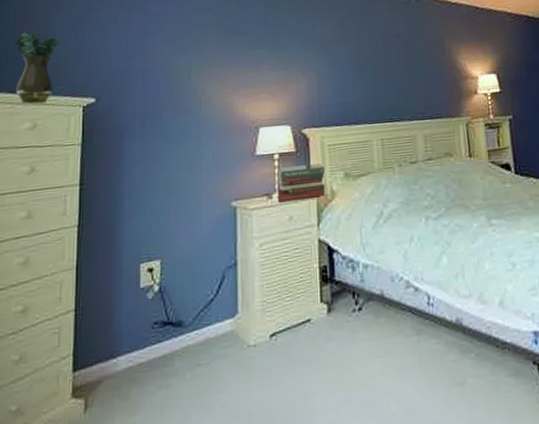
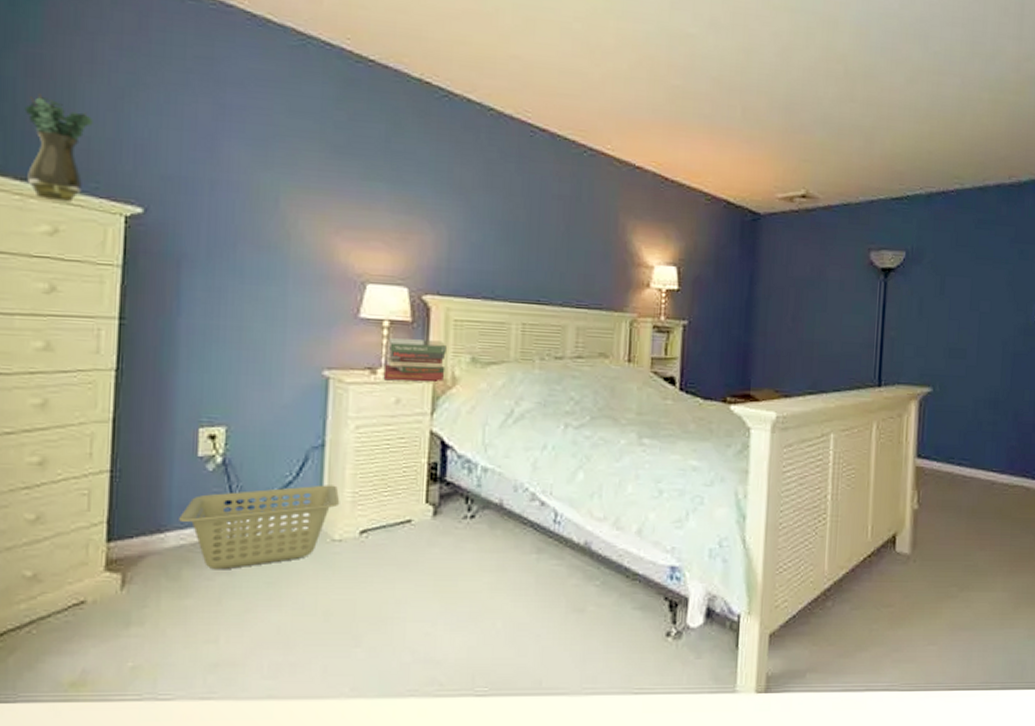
laundry basket: none [128,297,252,386] -> present [179,485,340,570]

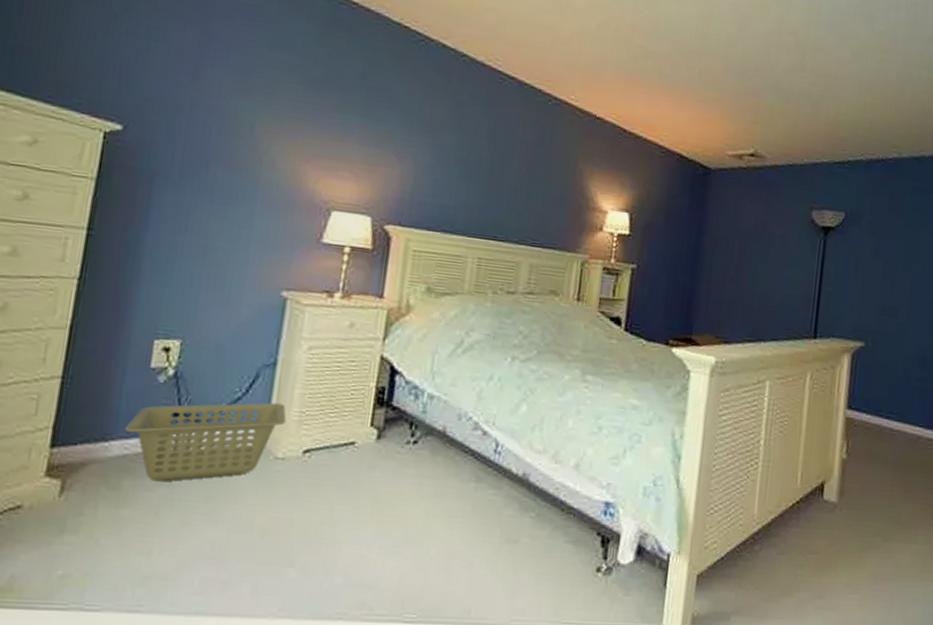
vase: present [24,94,93,203] -> none [13,12,84,116]
books: present [383,338,447,382] -> none [339,264,404,309]

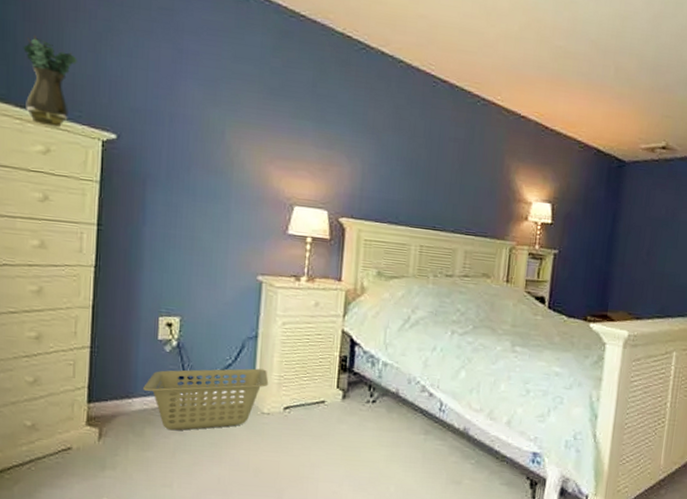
vase: none [13,12,84,116] -> present [23,35,77,128]

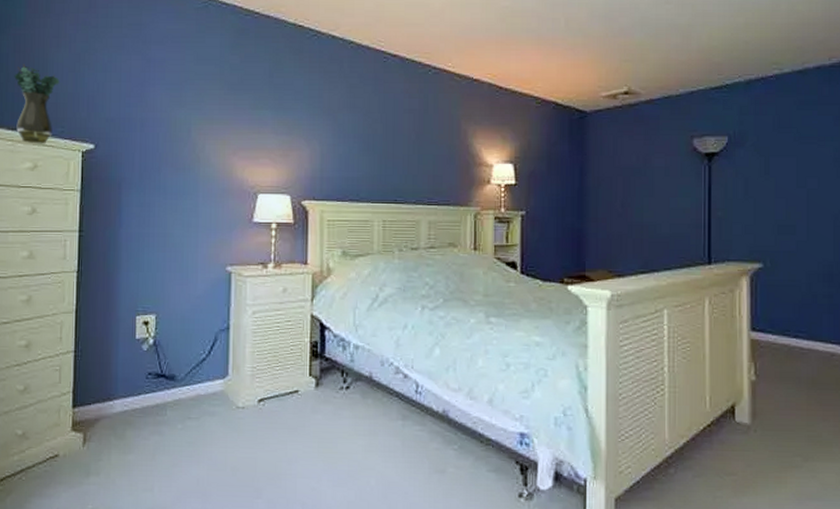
laundry basket: present [143,368,269,431] -> none [123,361,242,431]

